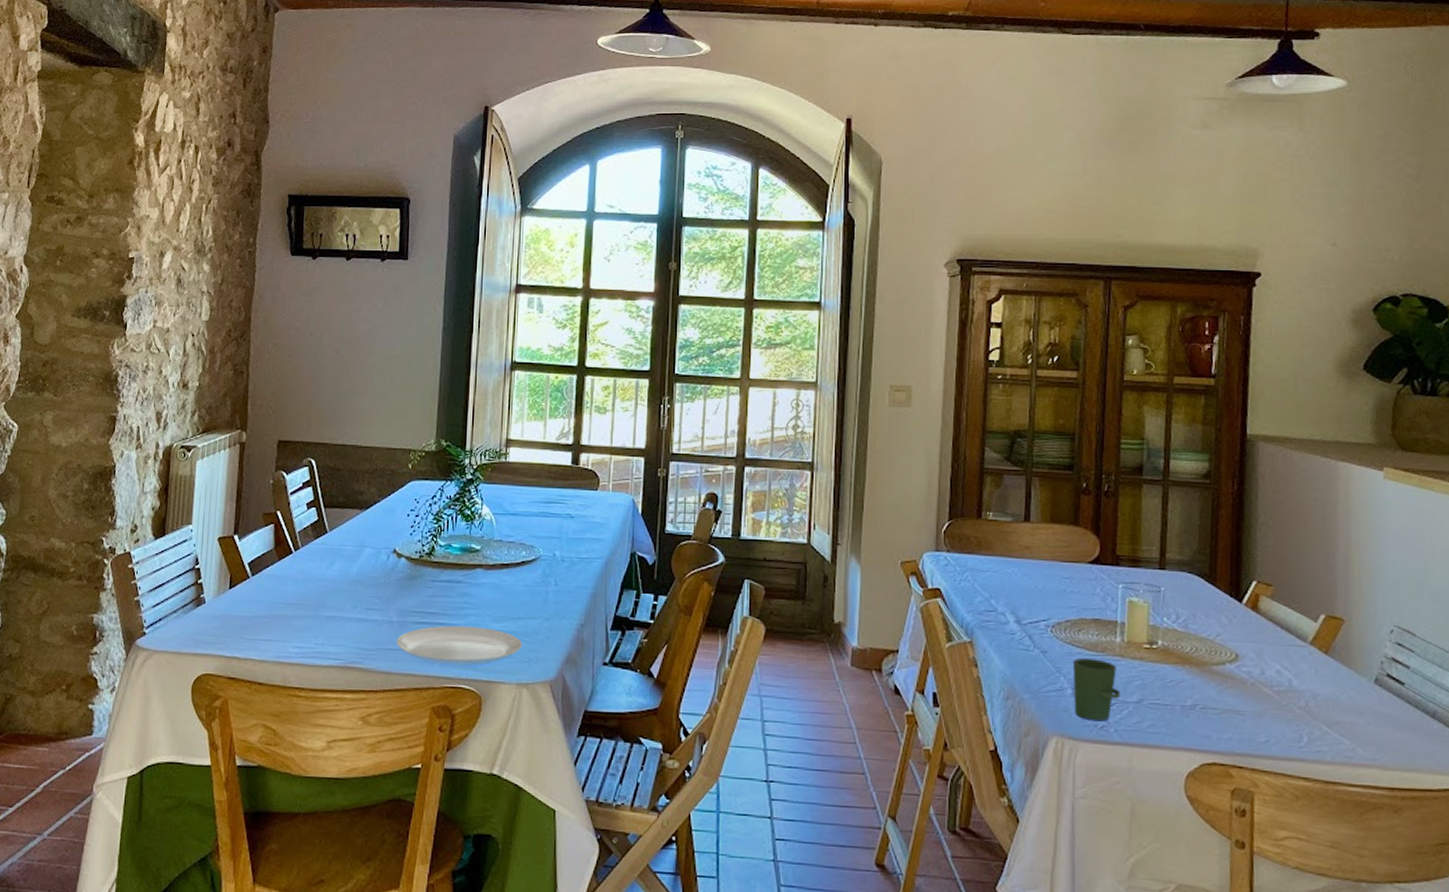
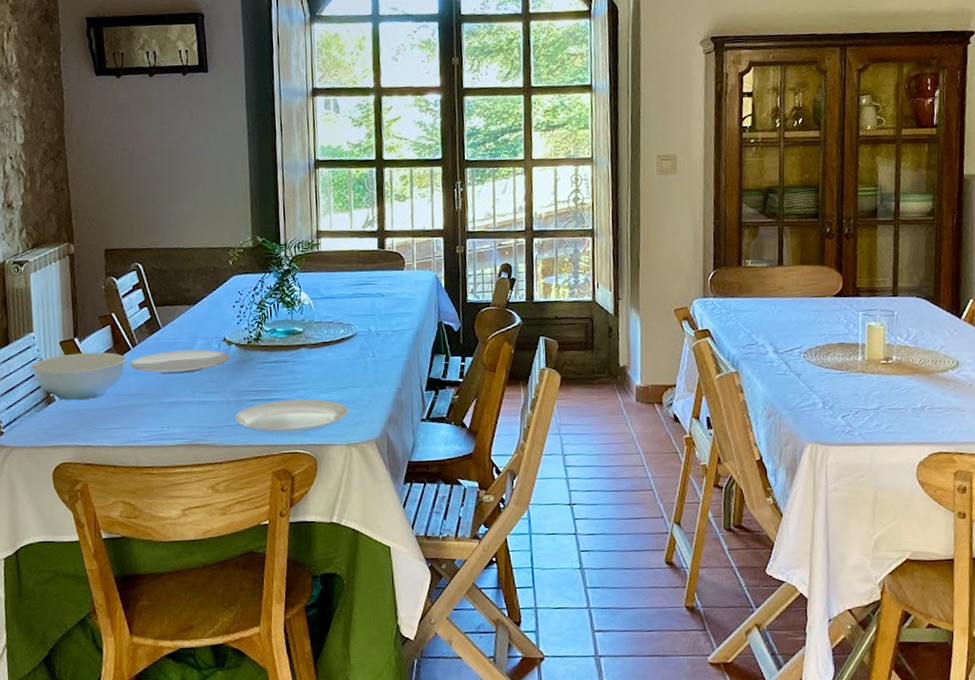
bowl: none [185,551,286,605] -> present [31,352,126,401]
plate: none [289,558,397,586] -> present [129,349,229,375]
cup: present [1072,658,1121,722] -> none [822,376,863,428]

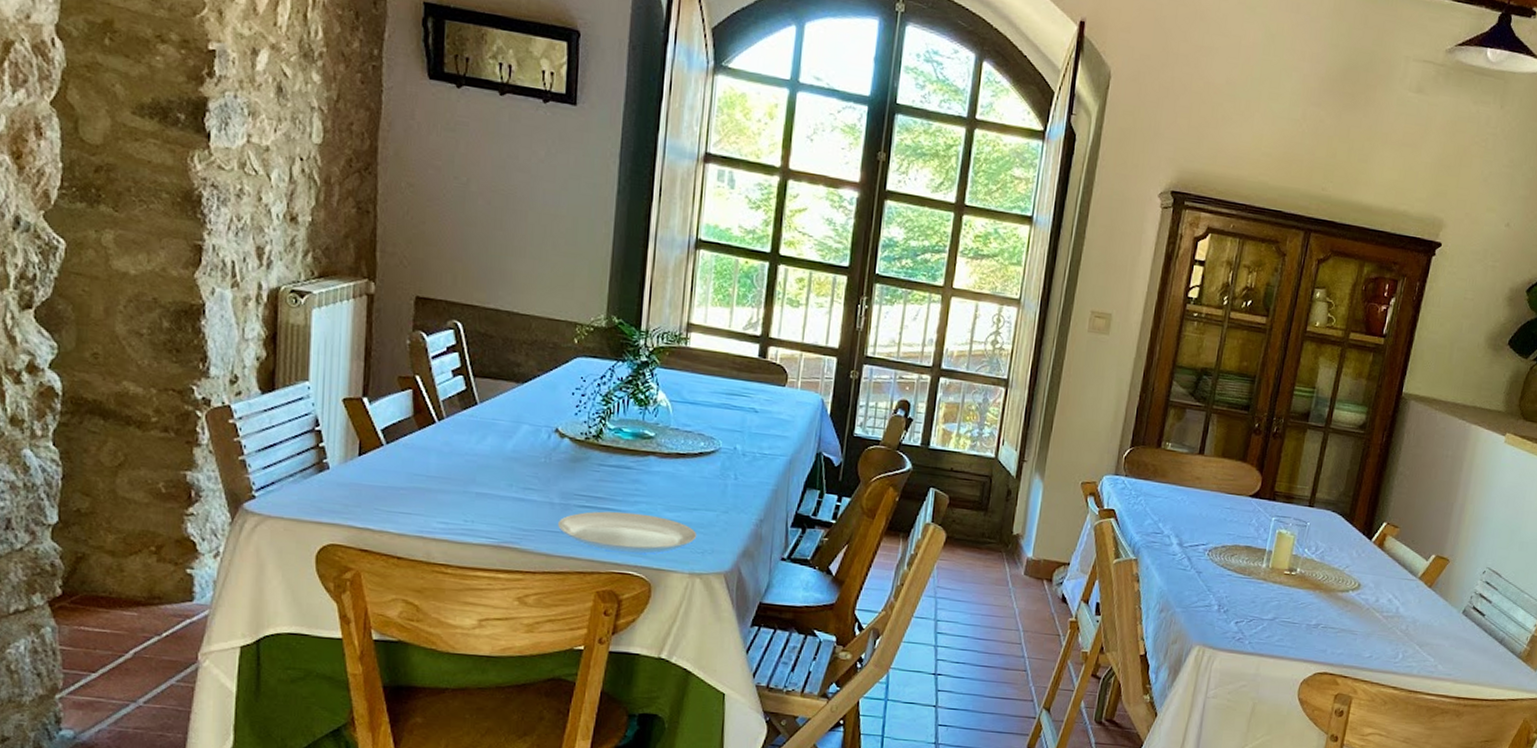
bowl: present [31,352,126,401] -> none [302,414,428,474]
plate: present [129,349,229,375] -> none [431,432,560,463]

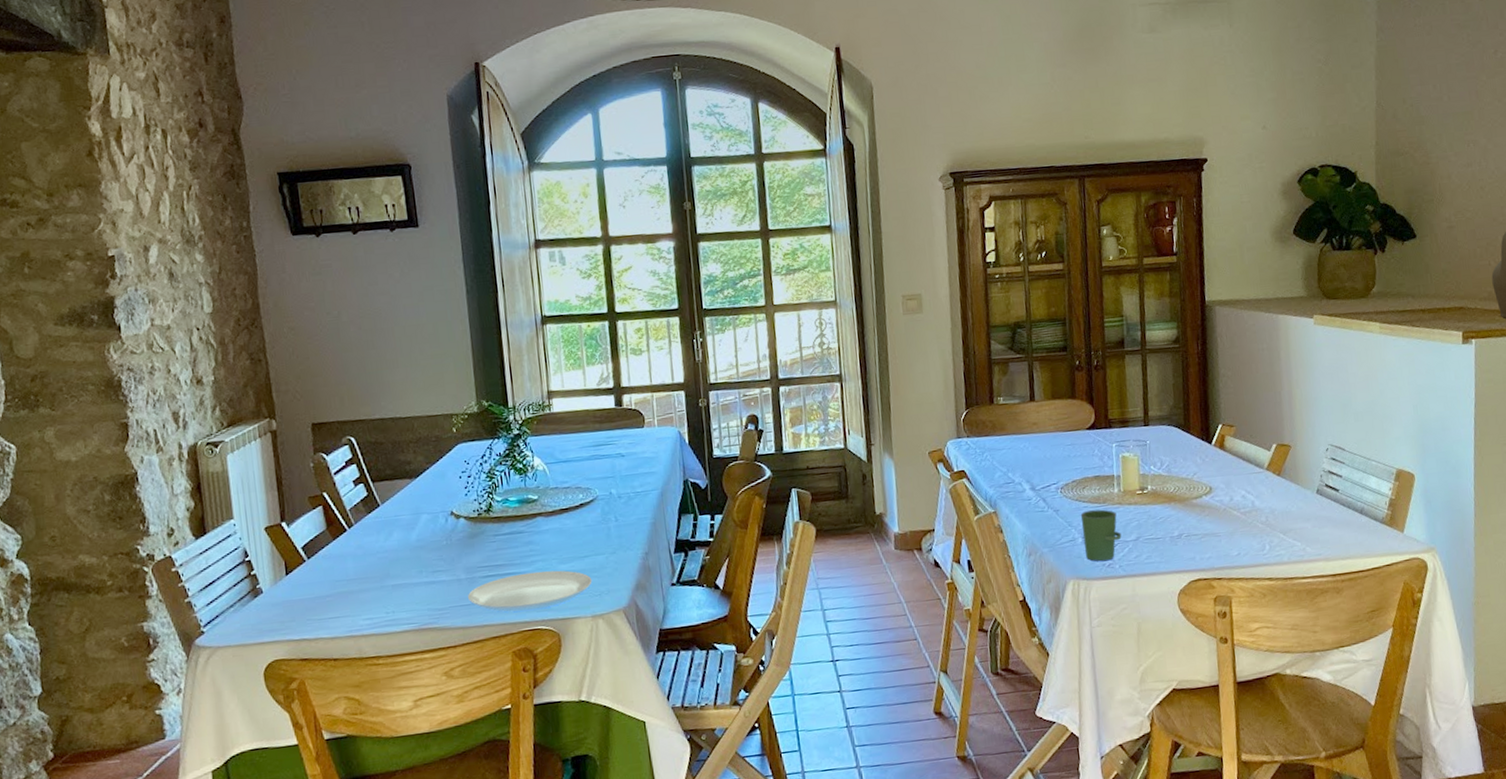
cup: none [1218,579,1259,635] -> present [1080,509,1122,562]

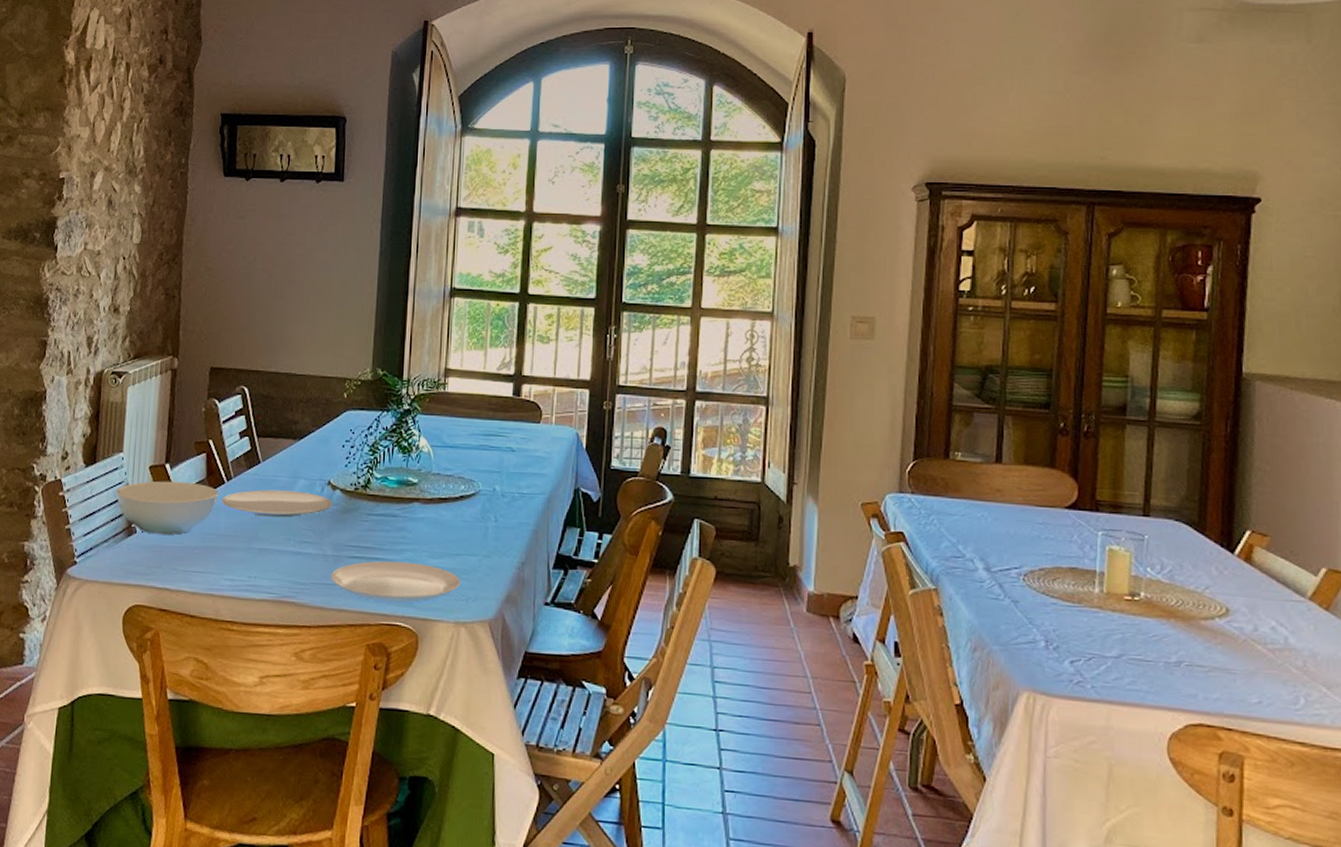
bowl: none [233,535,342,591] -> present [116,480,219,535]
plate: none [345,525,458,555] -> present [221,489,332,518]
cup: present [1080,509,1122,562] -> none [1046,609,1098,677]

